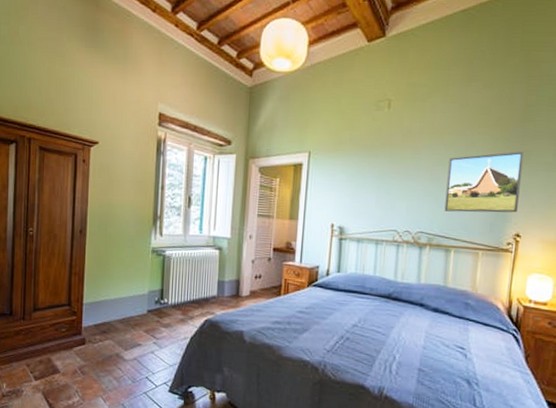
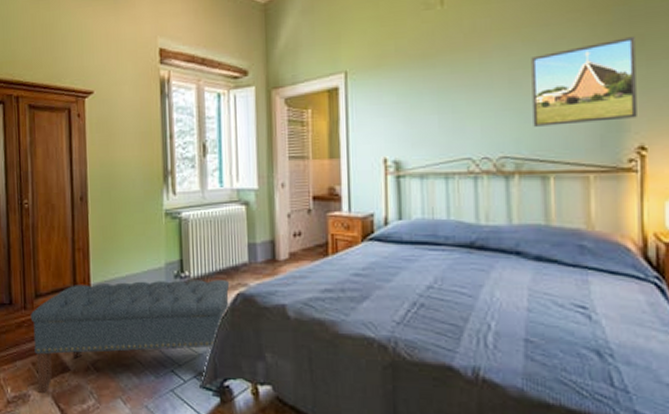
bench: none [28,303,200,391] -> present [30,280,230,394]

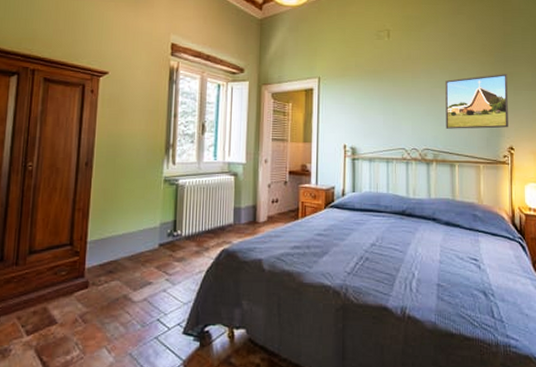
bench: present [30,280,230,394] -> none [20,238,216,348]

